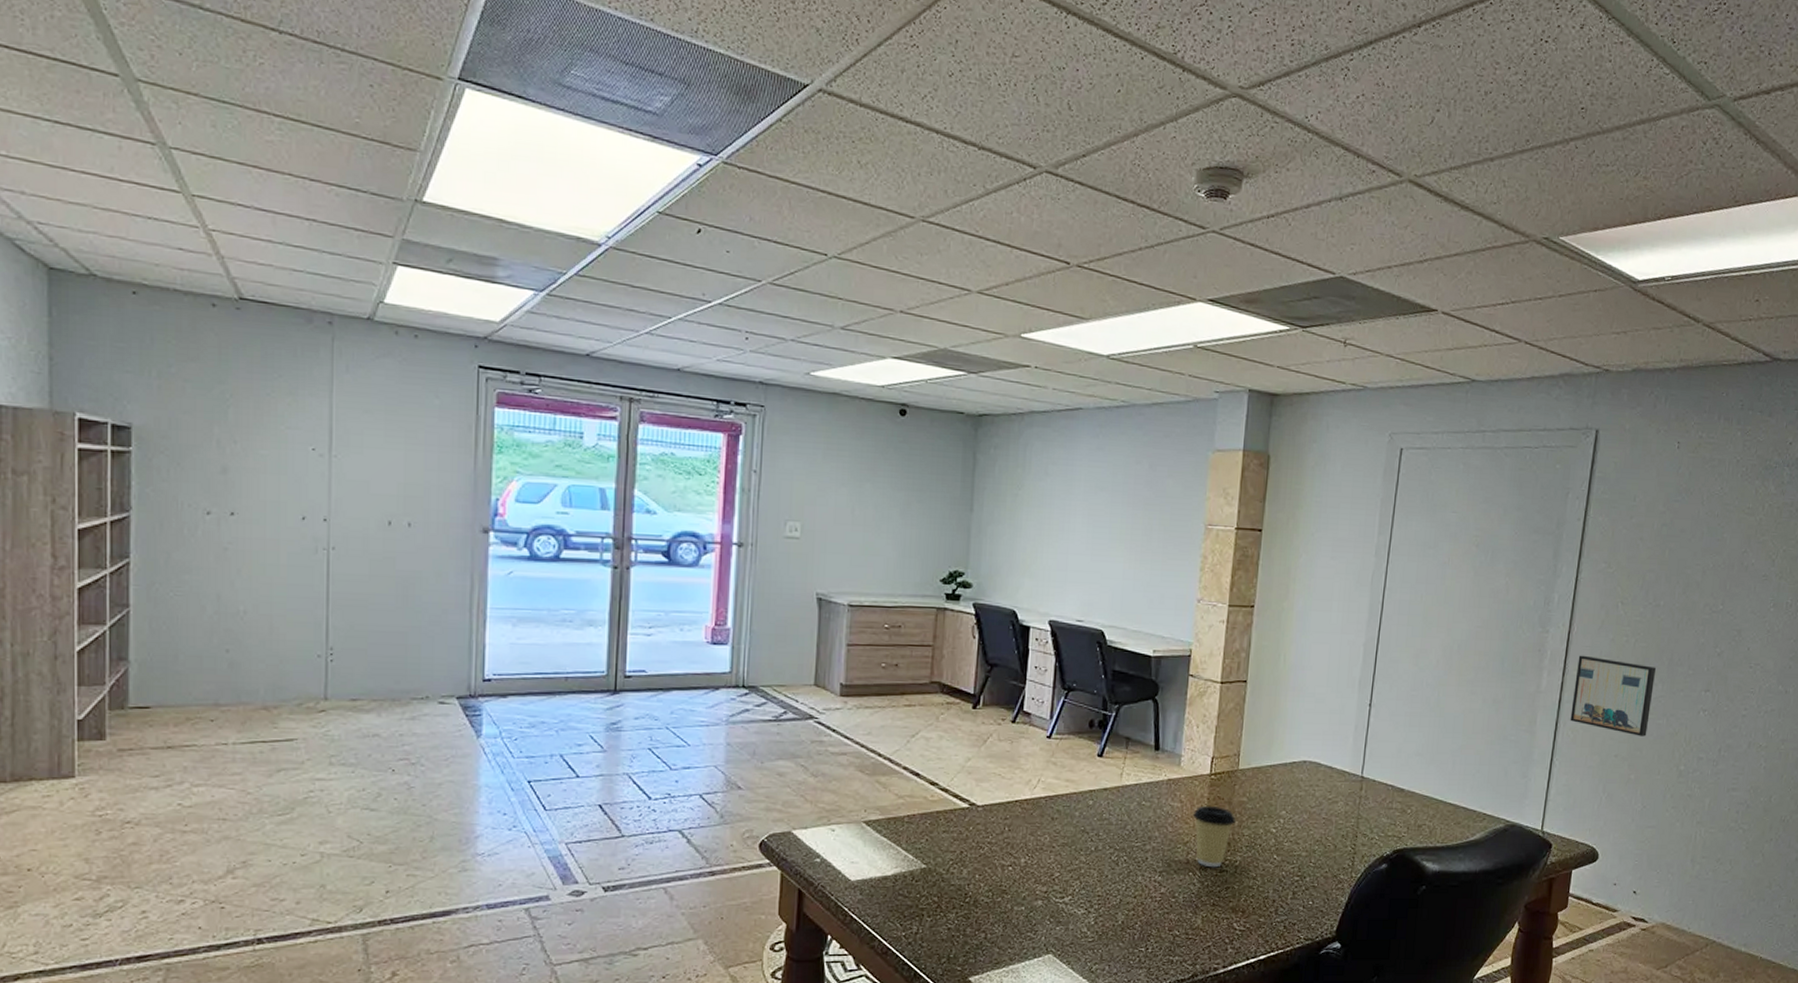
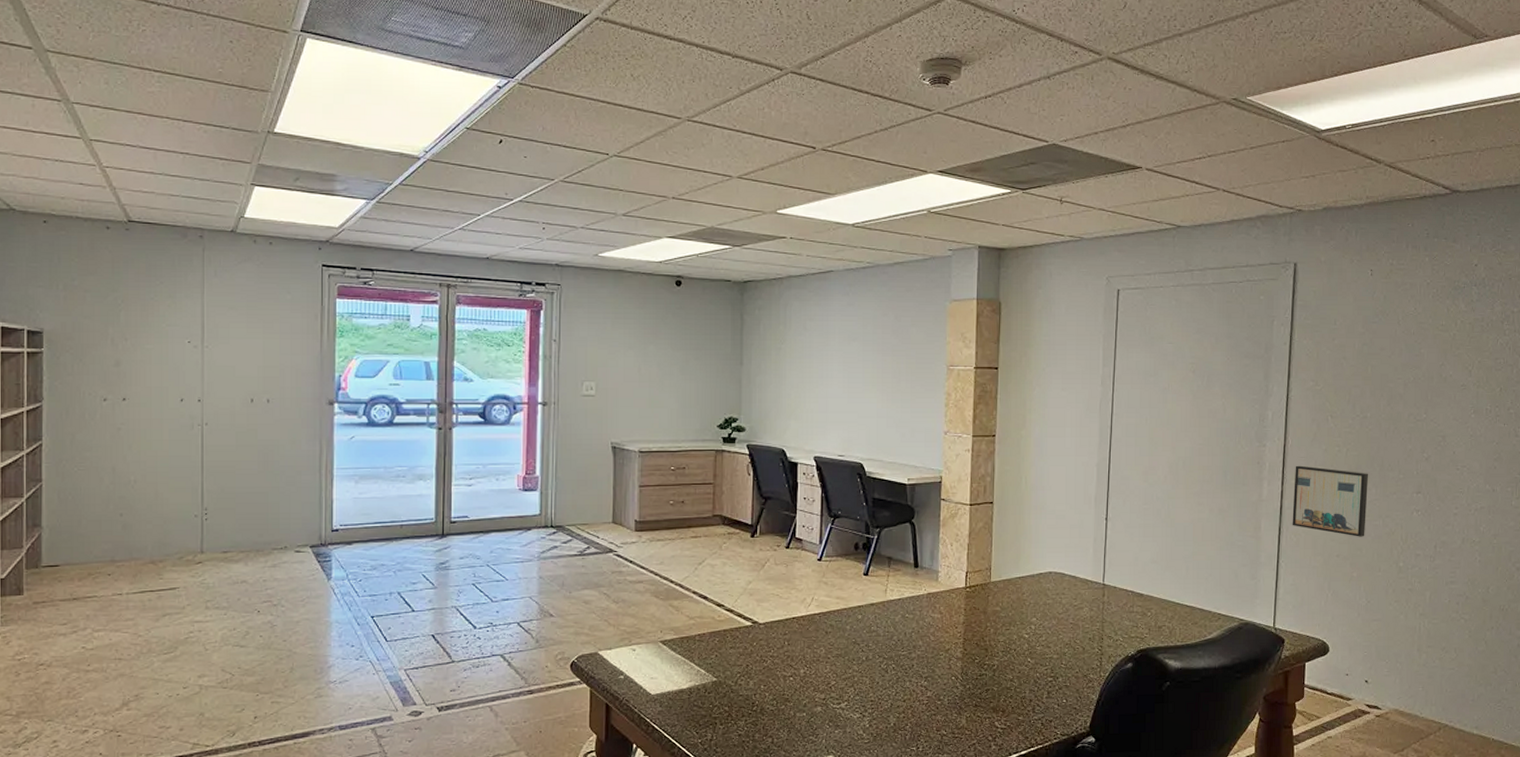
coffee cup: present [1192,805,1237,868] -> none [952,615,992,672]

